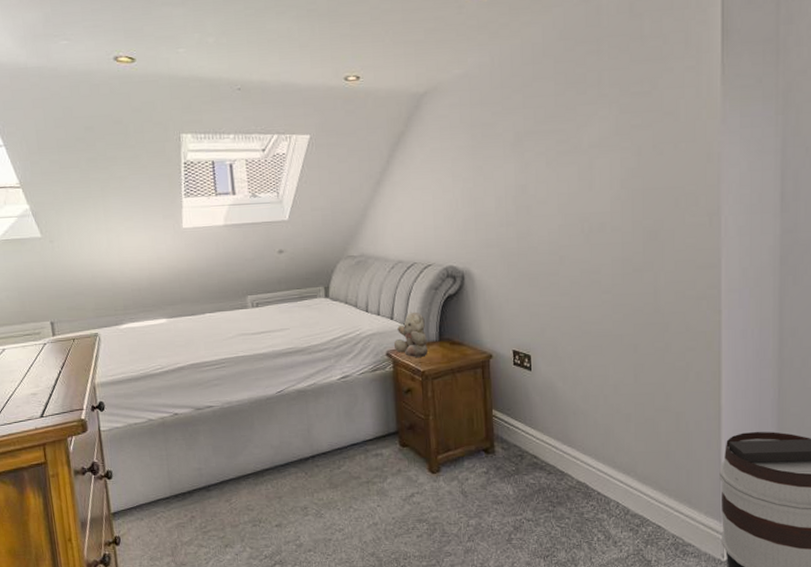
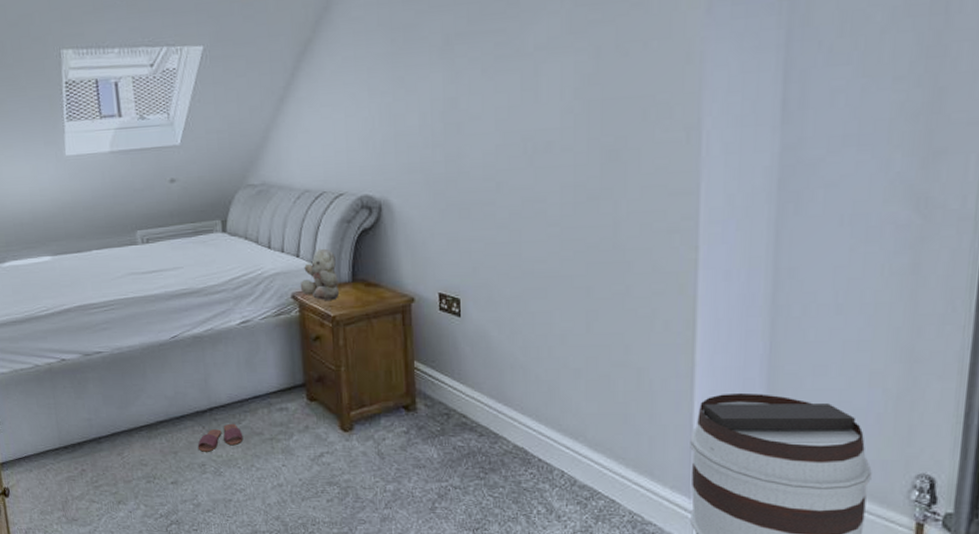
slippers: none [300,469,343,496] -> present [197,423,244,452]

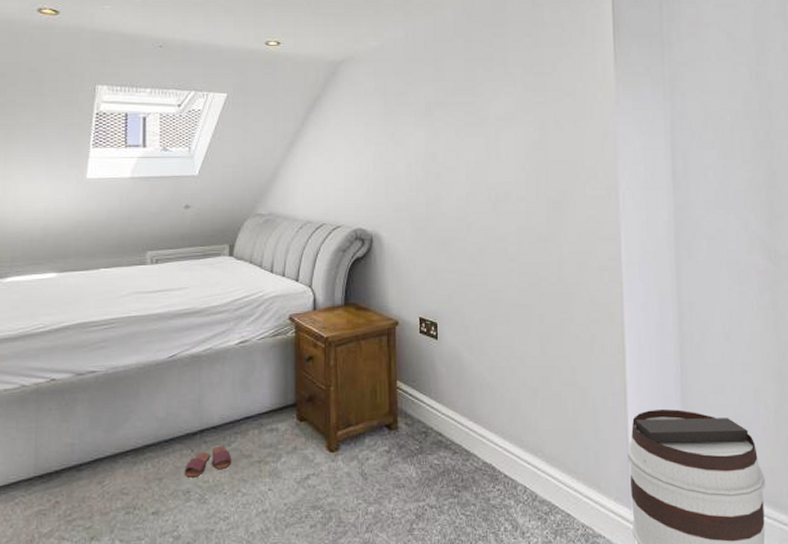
teddy bear: present [300,248,340,300] -> none [297,274,333,322]

